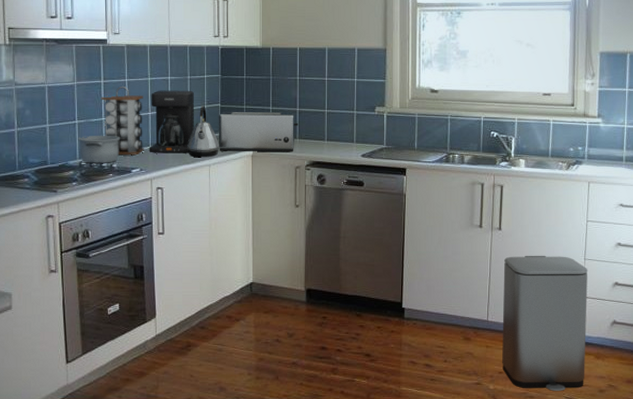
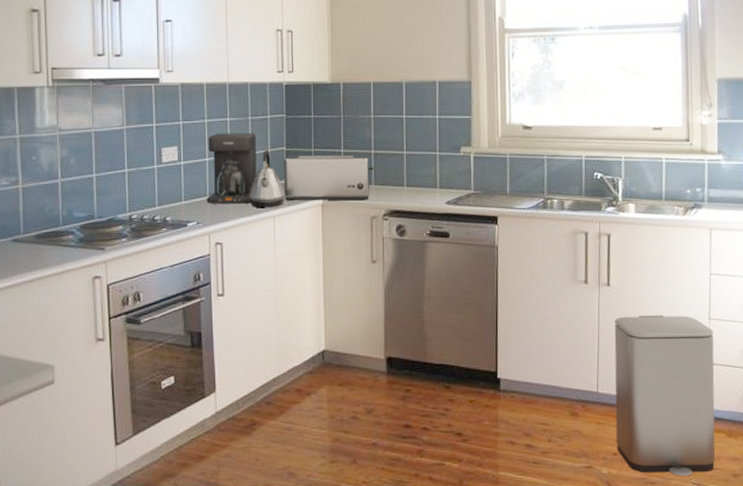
cooking pot: present [77,135,121,164] -> none [126,184,175,218]
spice rack: present [100,85,144,157] -> none [152,129,201,209]

